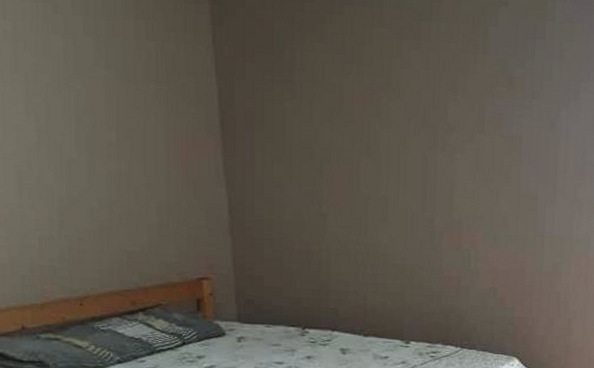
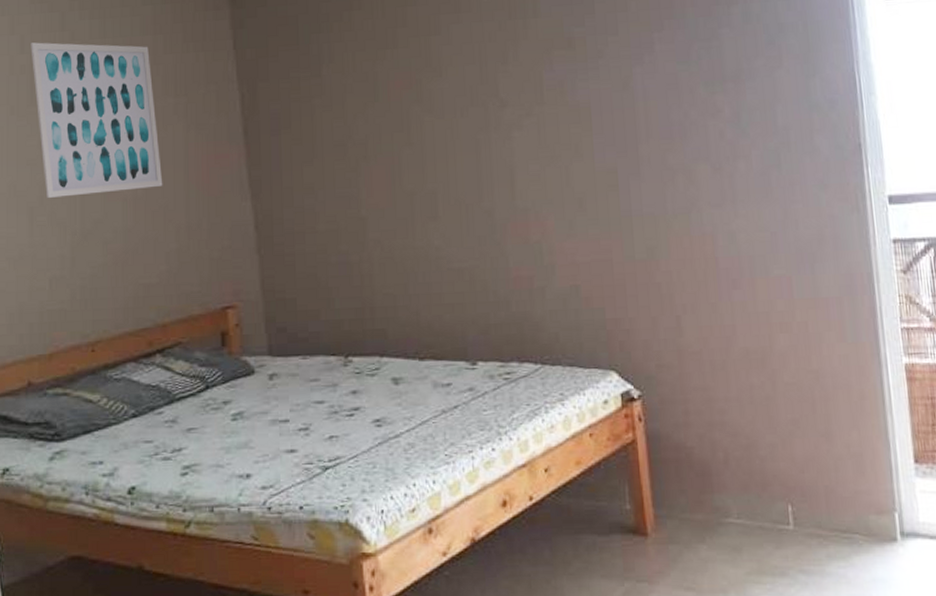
wall art: none [12,9,145,166] -> present [30,42,163,198]

